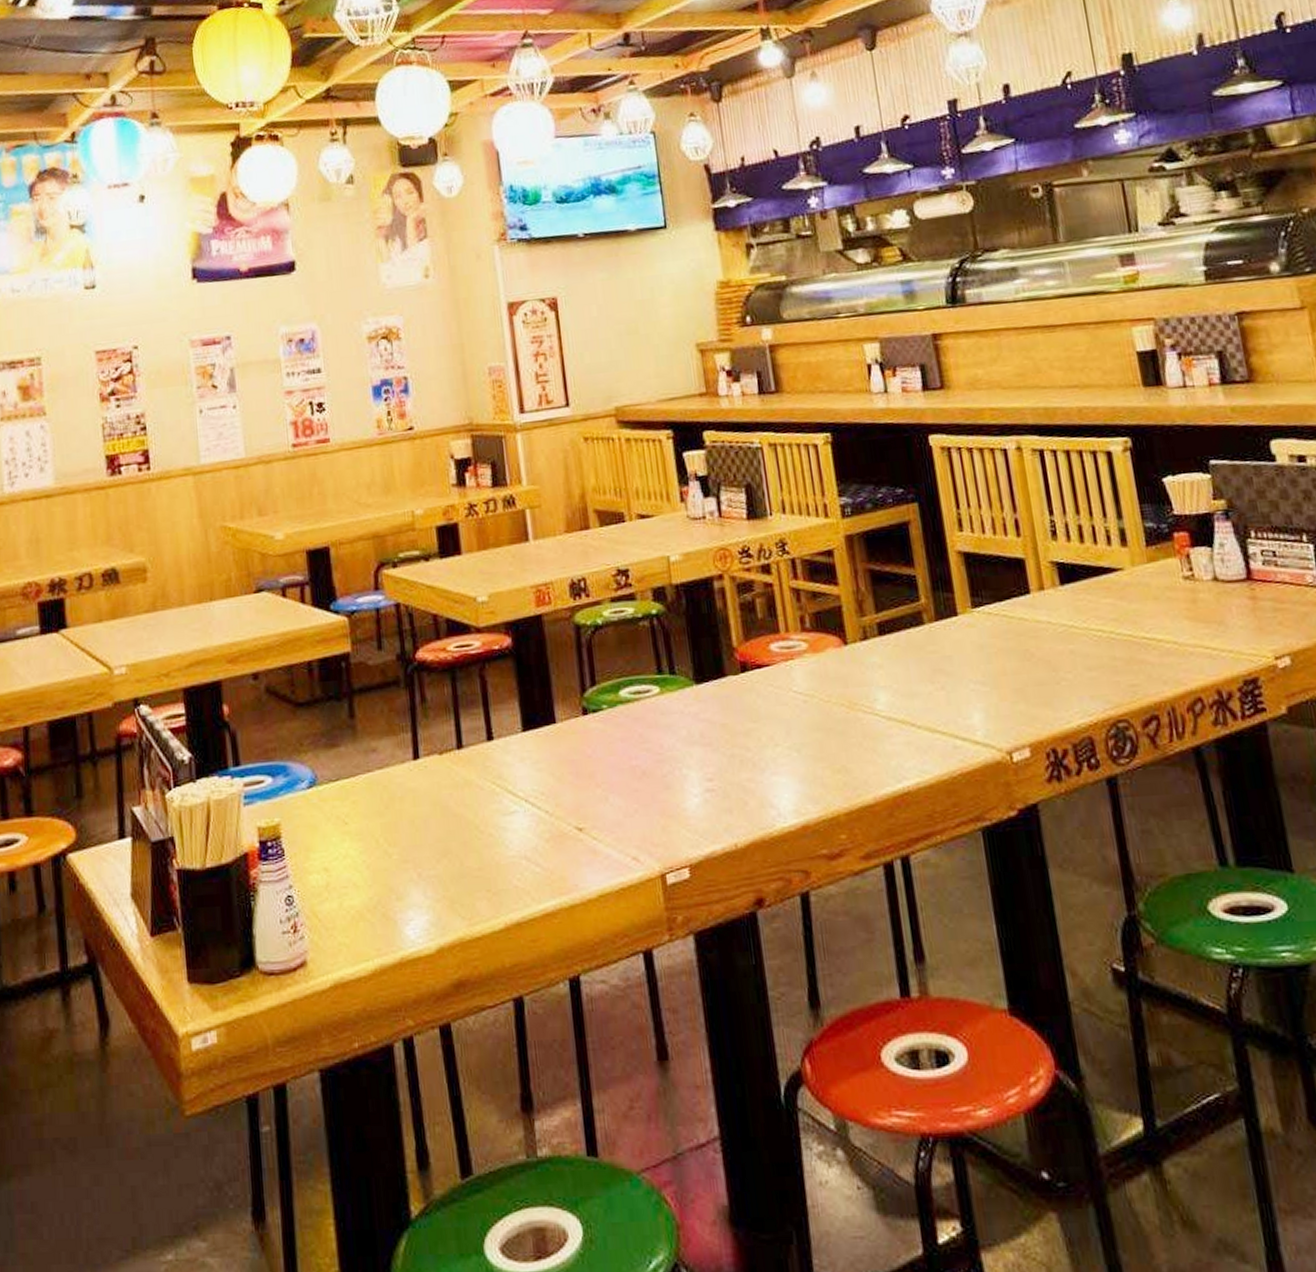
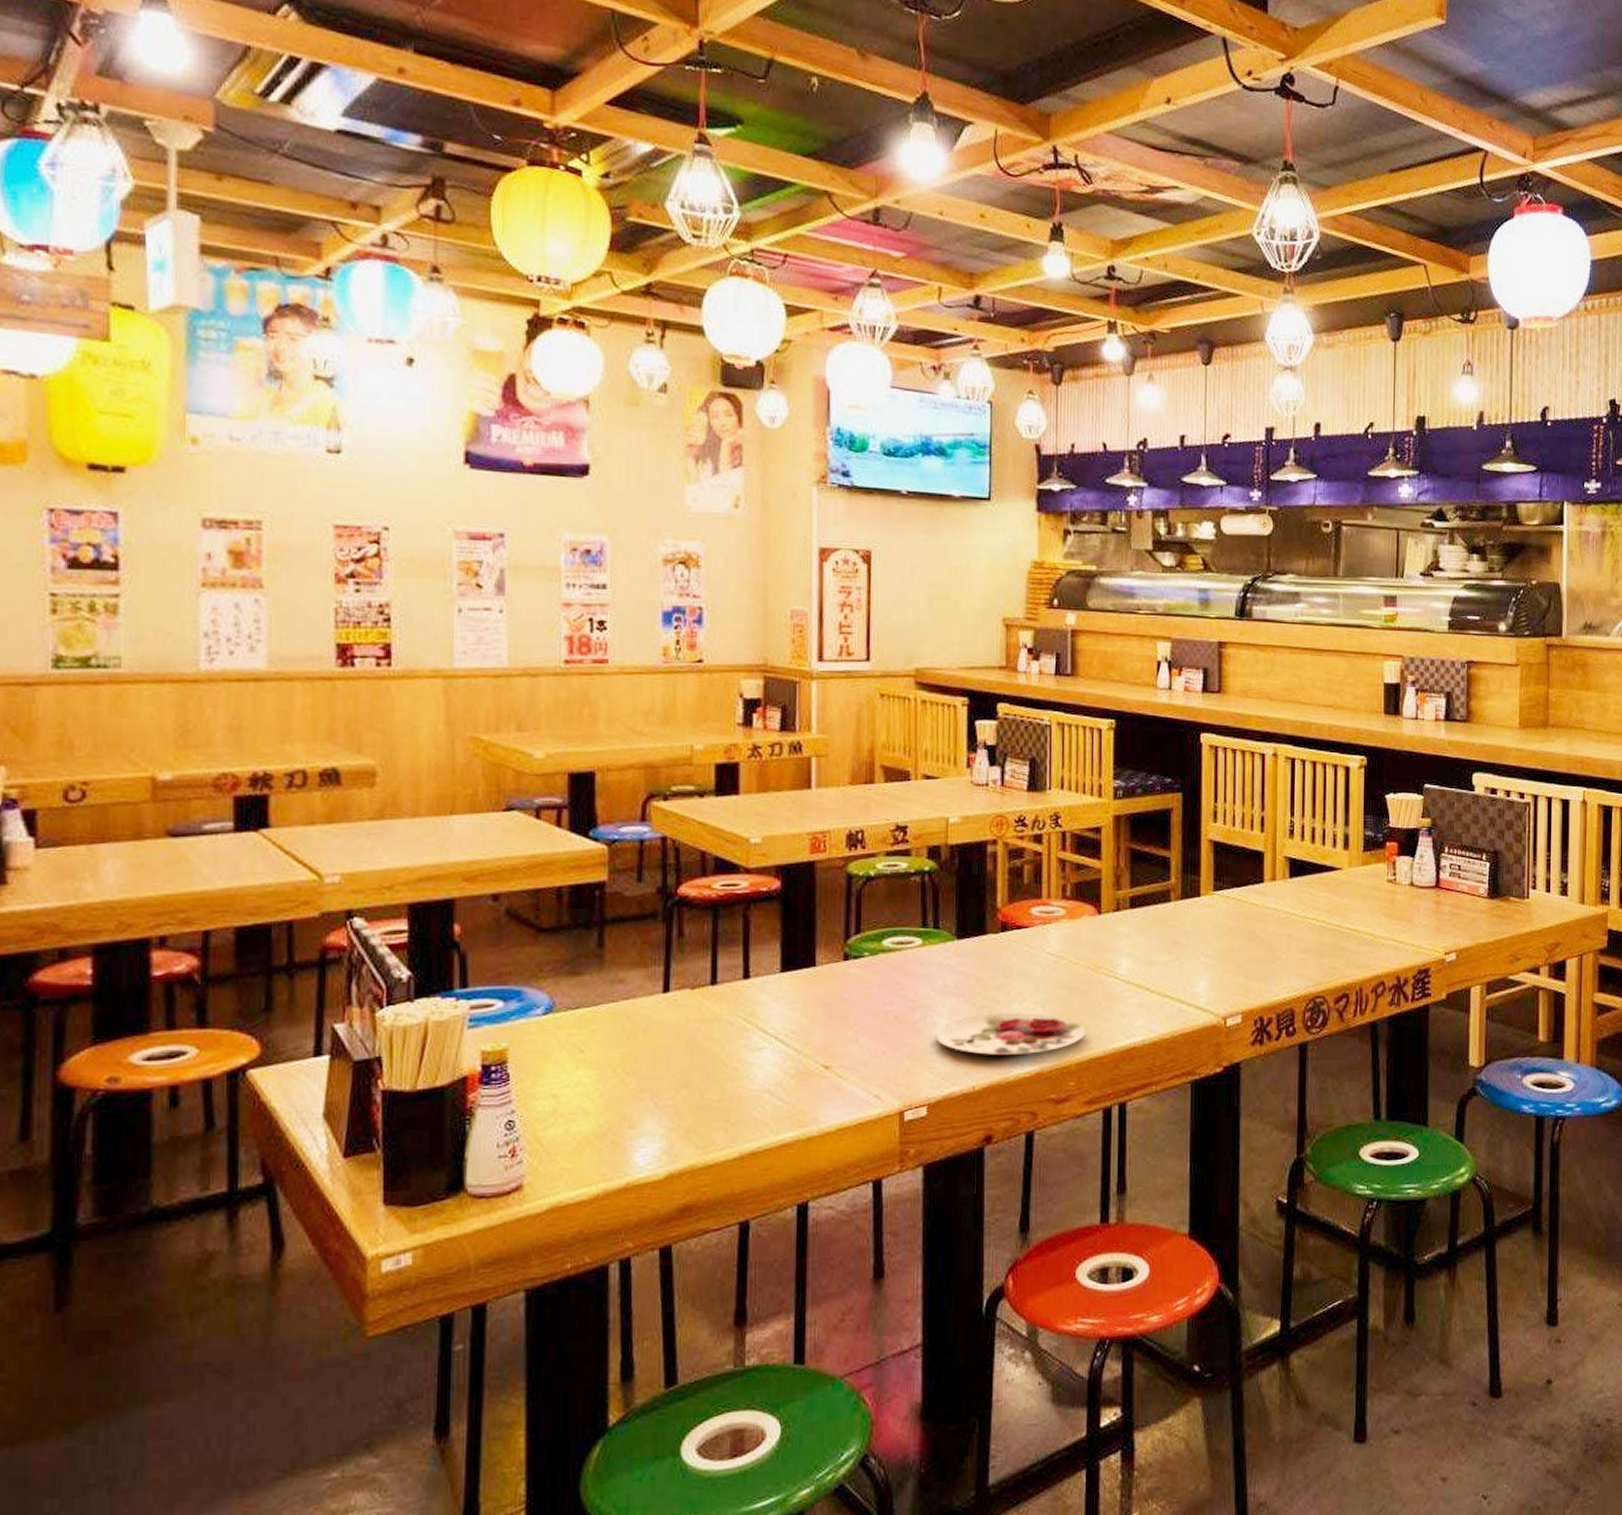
plate: none [687,759,850,809] -> present [935,1013,1085,1056]

